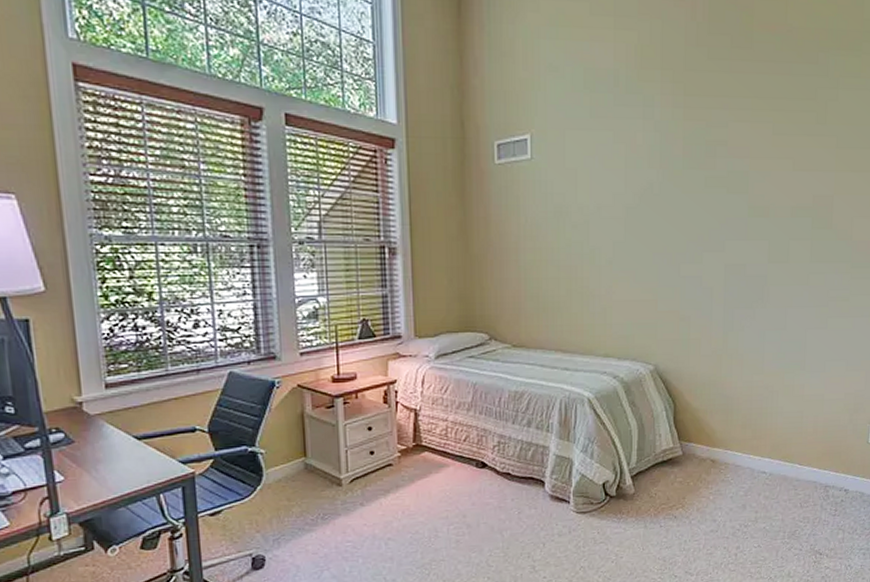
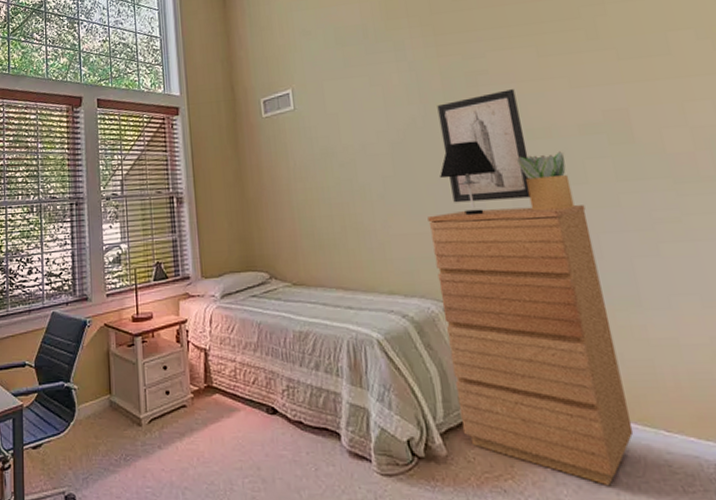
dresser: none [649,281,782,508] -> present [427,205,634,487]
table lamp: none [667,213,717,286] -> present [440,140,497,216]
wall art: none [674,164,747,273] -> present [437,89,531,203]
potted plant: none [735,231,775,285] -> present [515,151,575,211]

